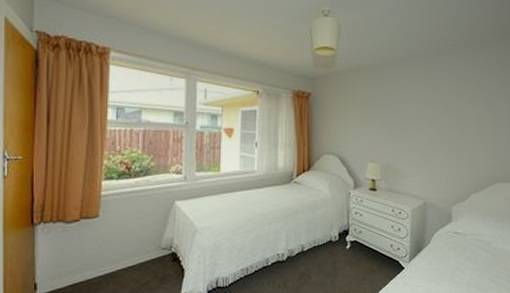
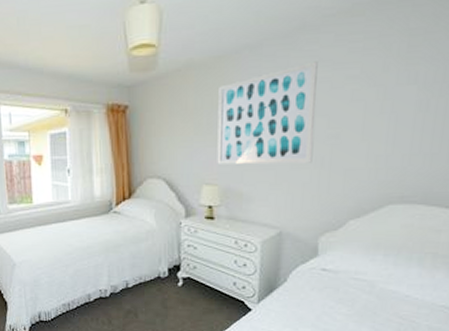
wall art: none [379,75,448,149] -> present [217,61,318,165]

